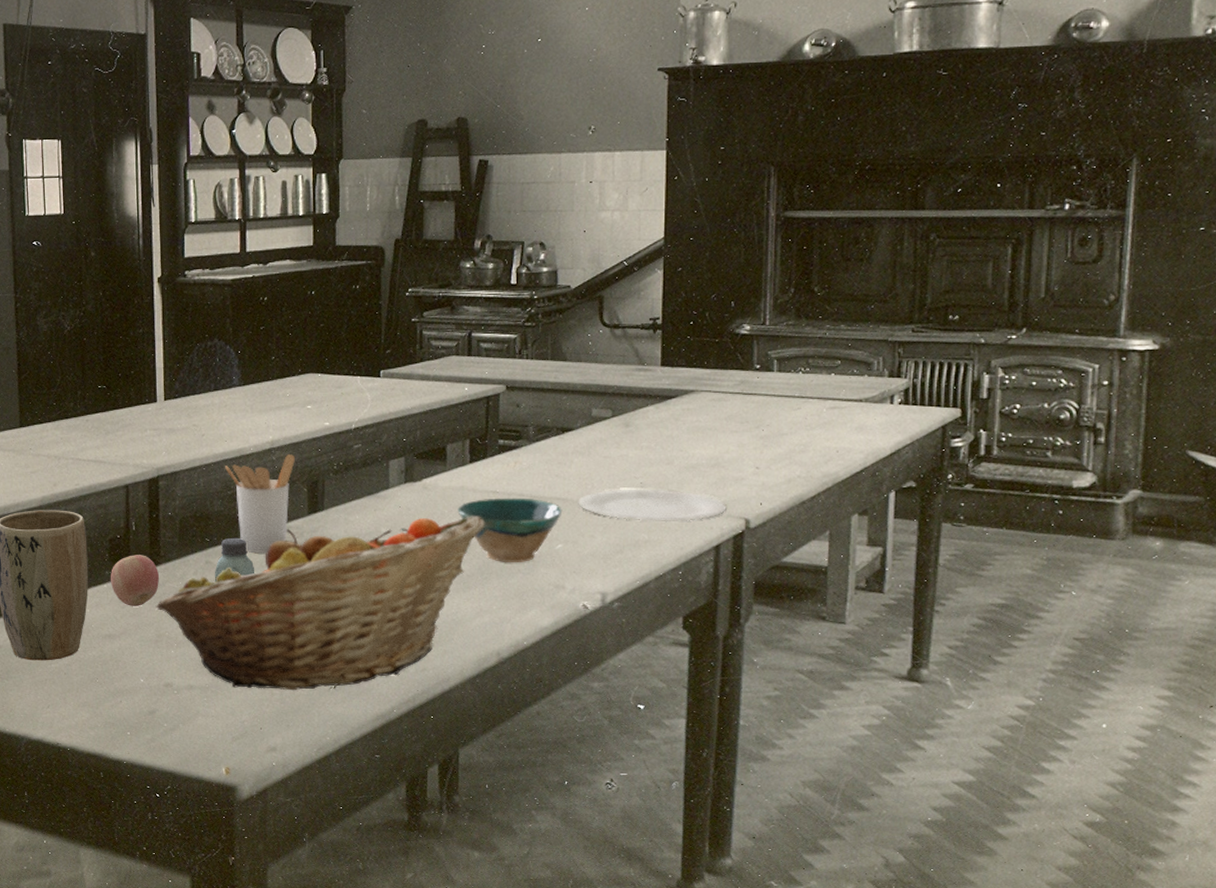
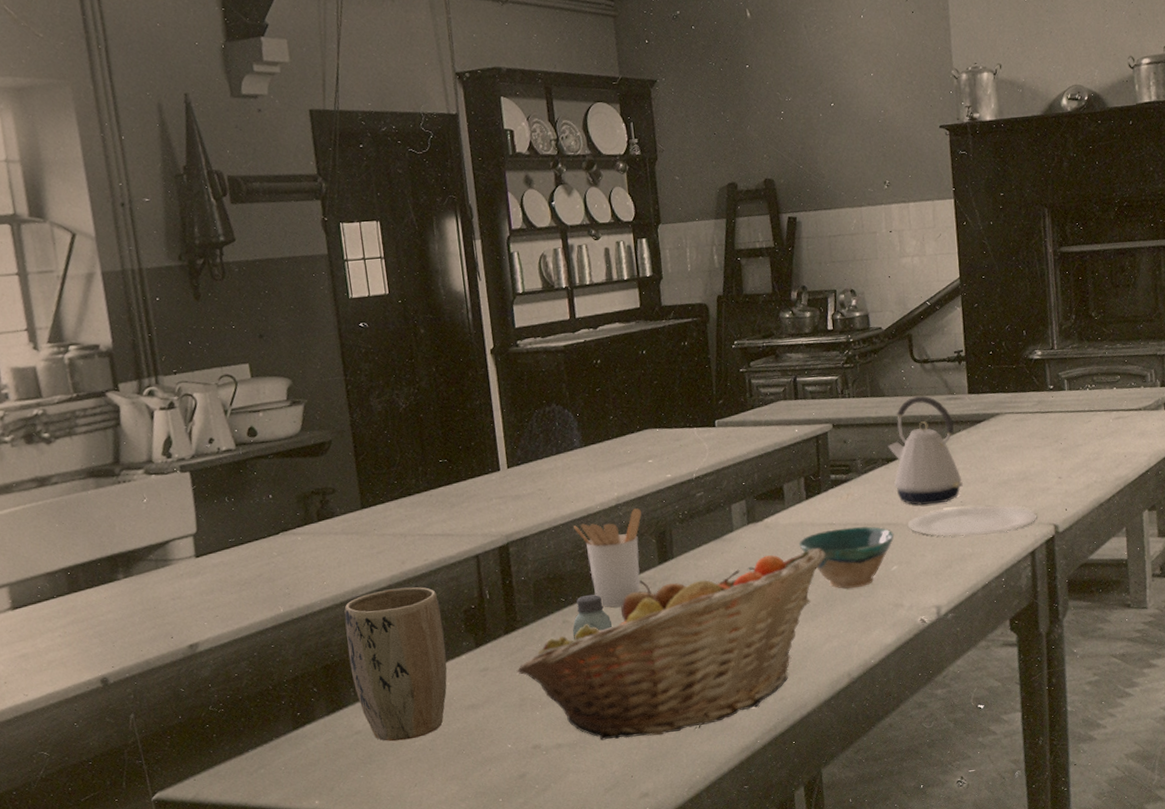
apple: present [110,555,160,606] -> none [468,622,519,674]
kettle: none [565,364,645,483] -> present [888,396,963,506]

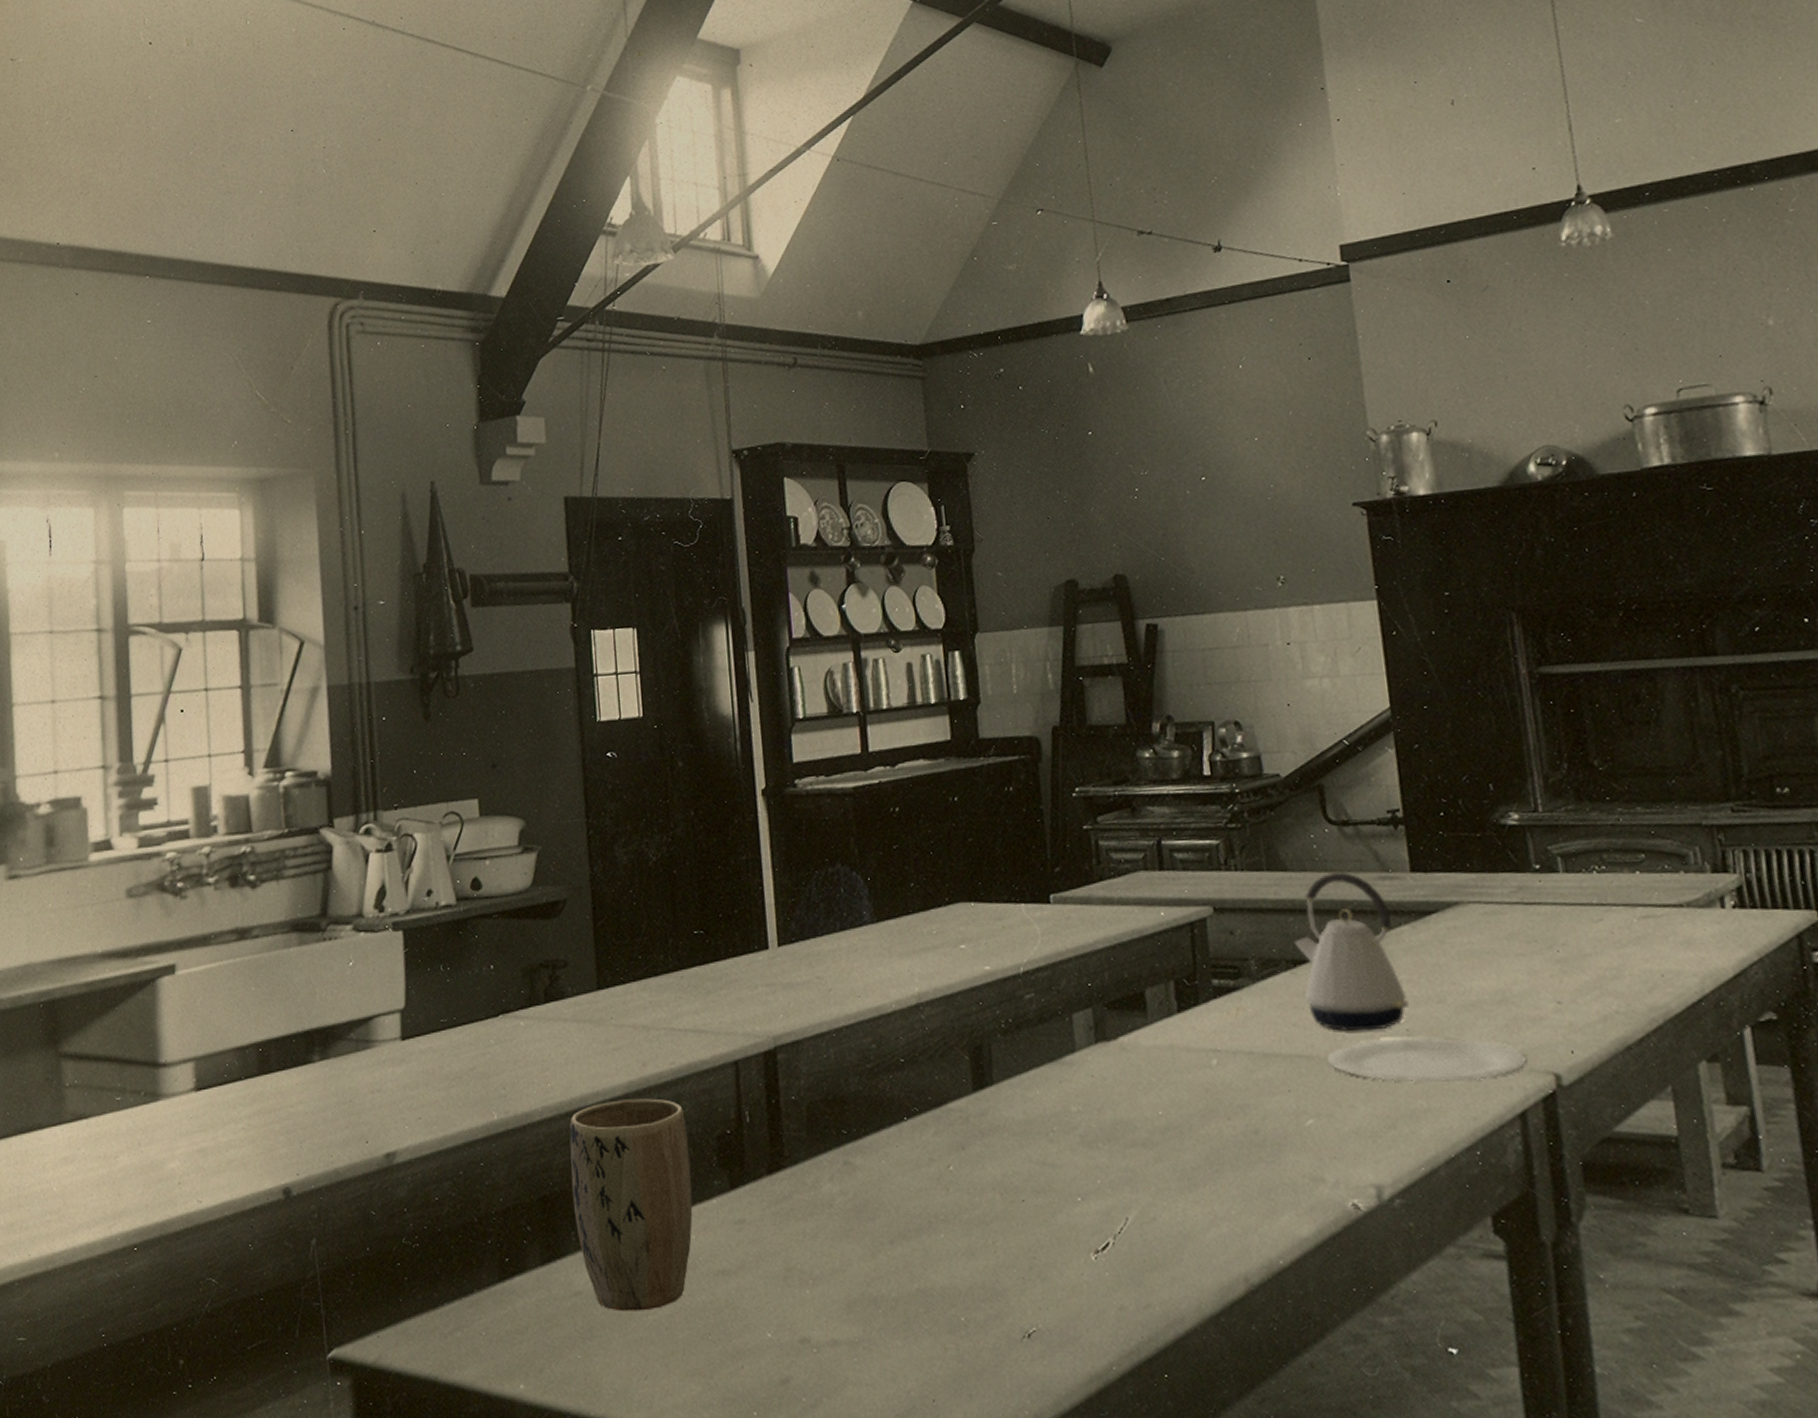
fruit basket: present [517,548,826,741] -> none [782,1084,1207,1343]
saltshaker: present [573,594,613,640] -> none [857,1127,910,1191]
utensil holder: present [574,507,642,608] -> none [861,1009,951,1148]
bowl: present [799,526,894,589] -> none [1168,1056,1308,1149]

